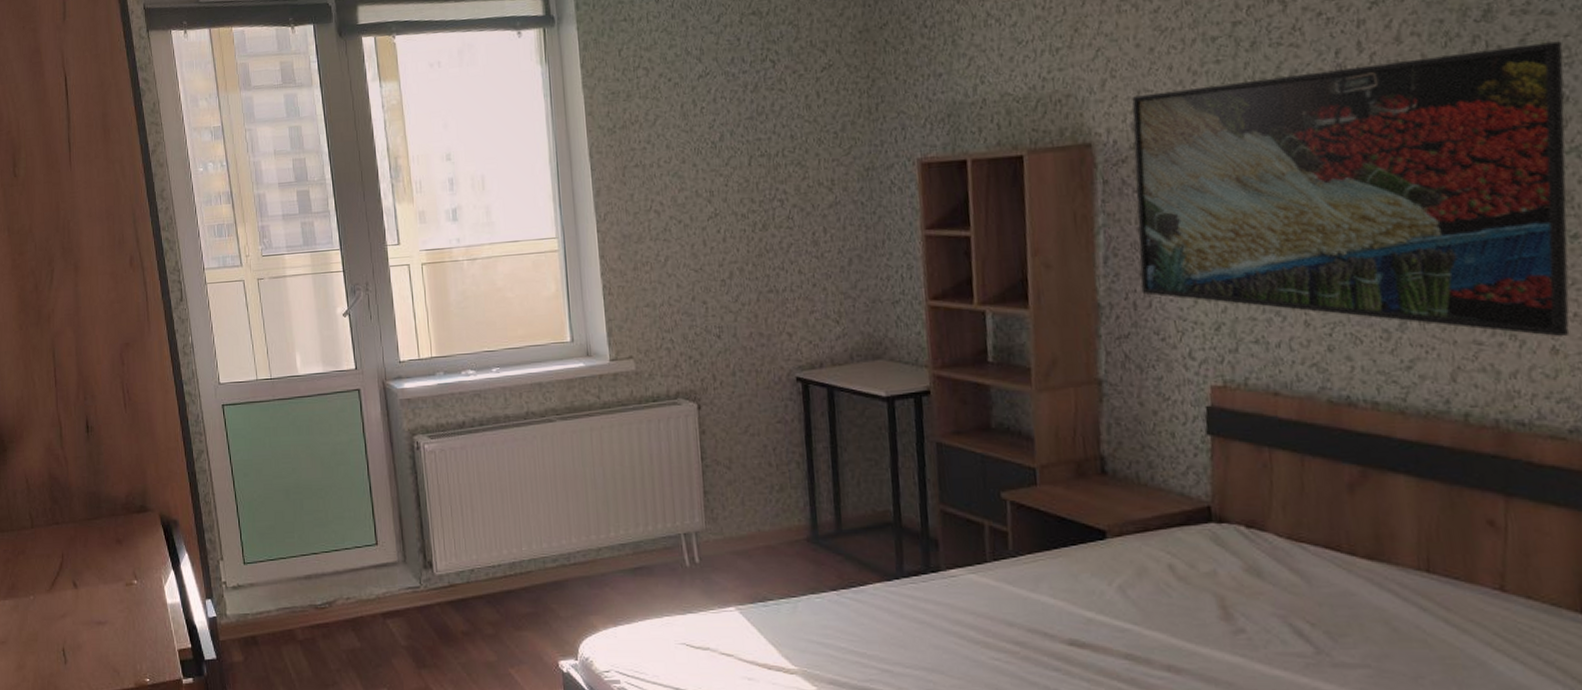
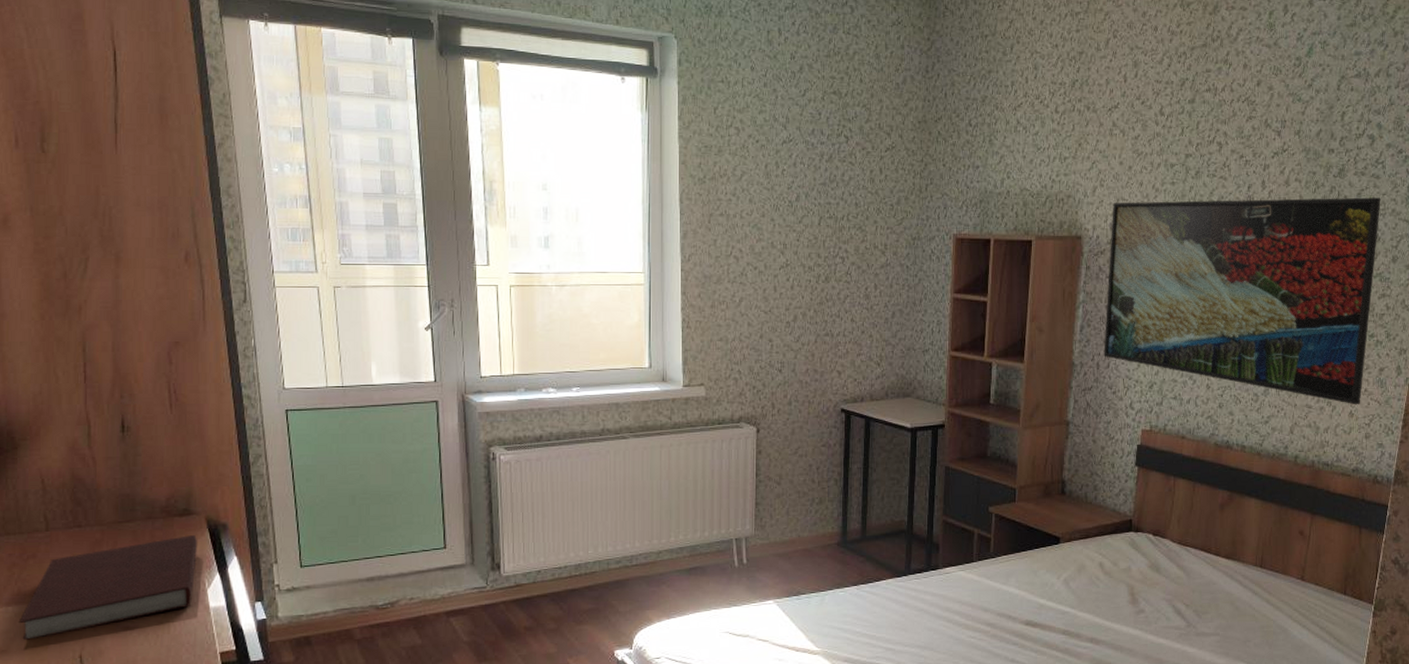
notebook: none [14,531,154,632] -> present [18,534,198,640]

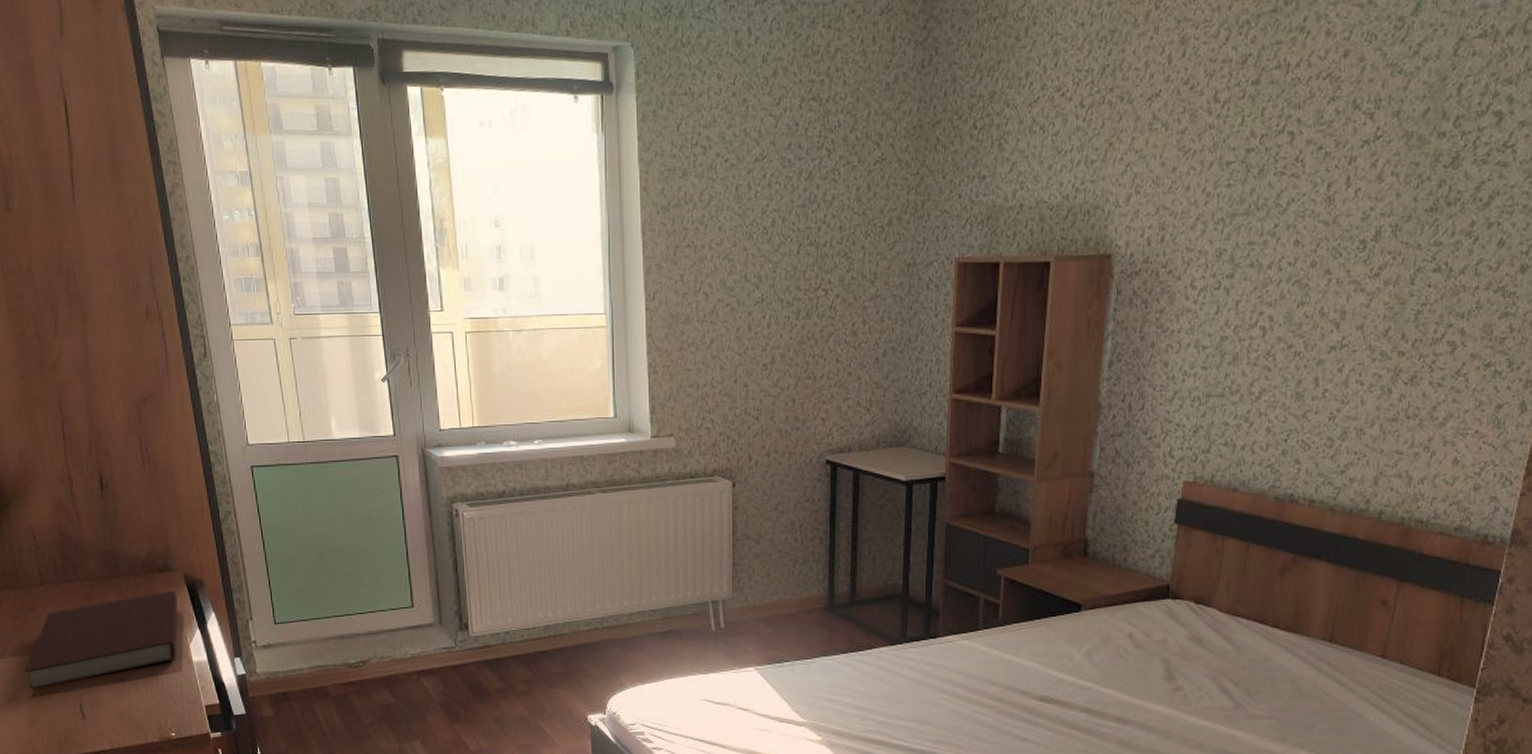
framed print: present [1103,197,1381,405] -> none [1137,191,1508,451]

